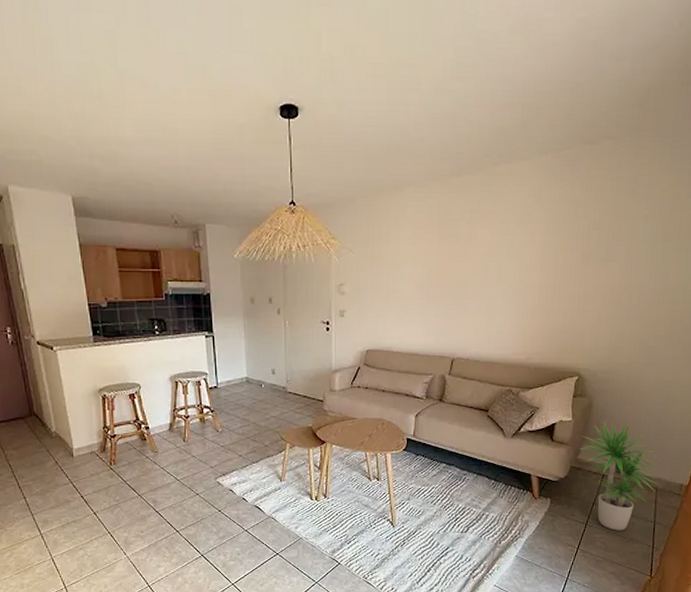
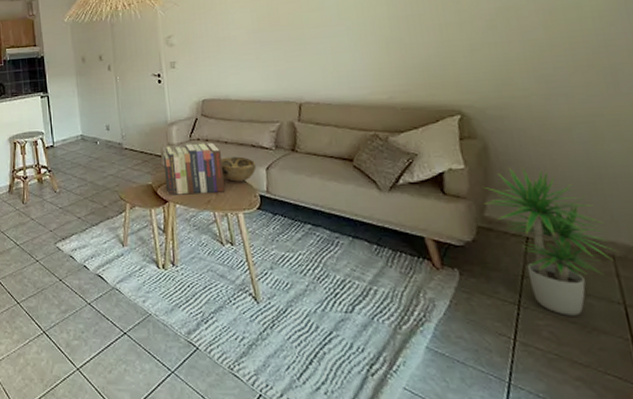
books: none [324,390,378,437] -> present [162,142,226,195]
decorative bowl: none [376,404,408,426] -> present [220,156,257,182]

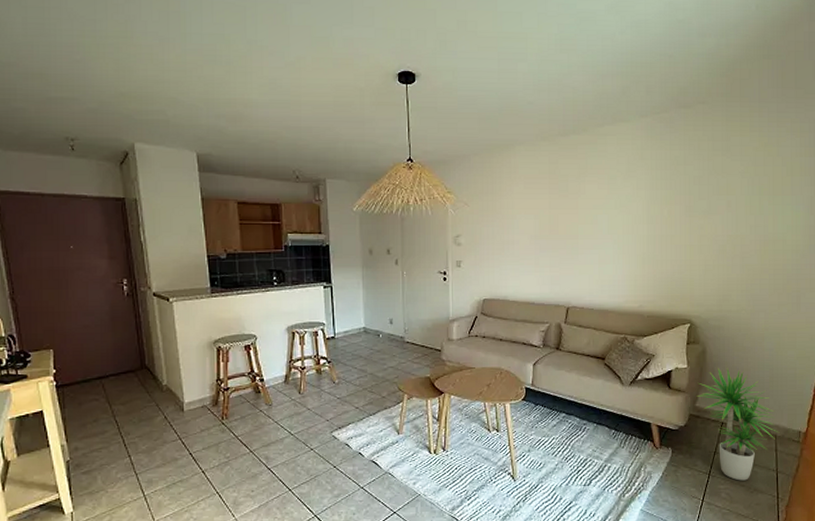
books: present [162,142,226,195] -> none [442,339,497,387]
decorative bowl: present [220,156,257,182] -> none [494,353,525,376]

